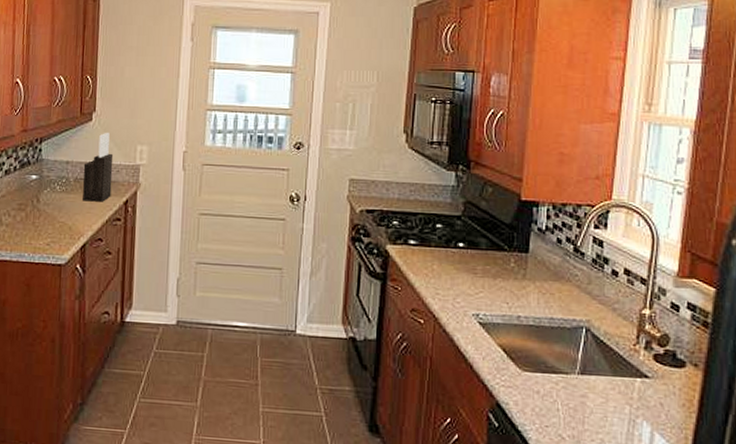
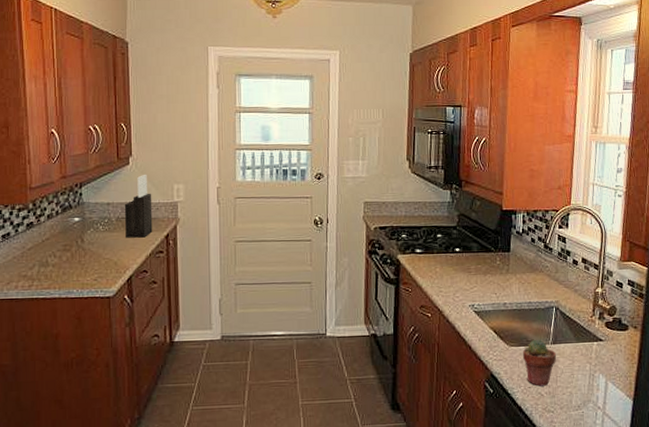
potted succulent: none [539,365,585,427] -> present [522,339,557,386]

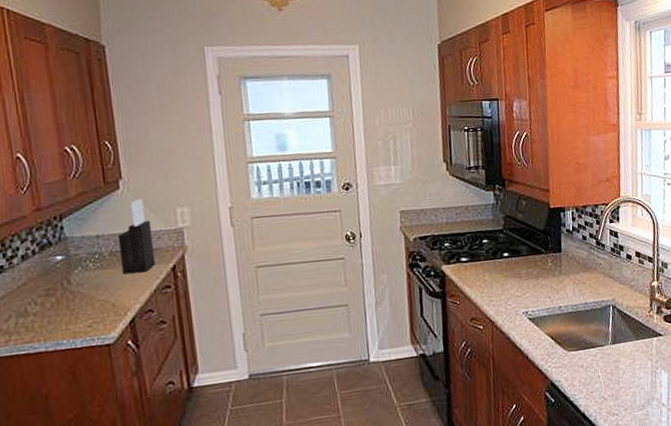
potted succulent: present [522,339,557,386] -> none [581,341,617,390]

